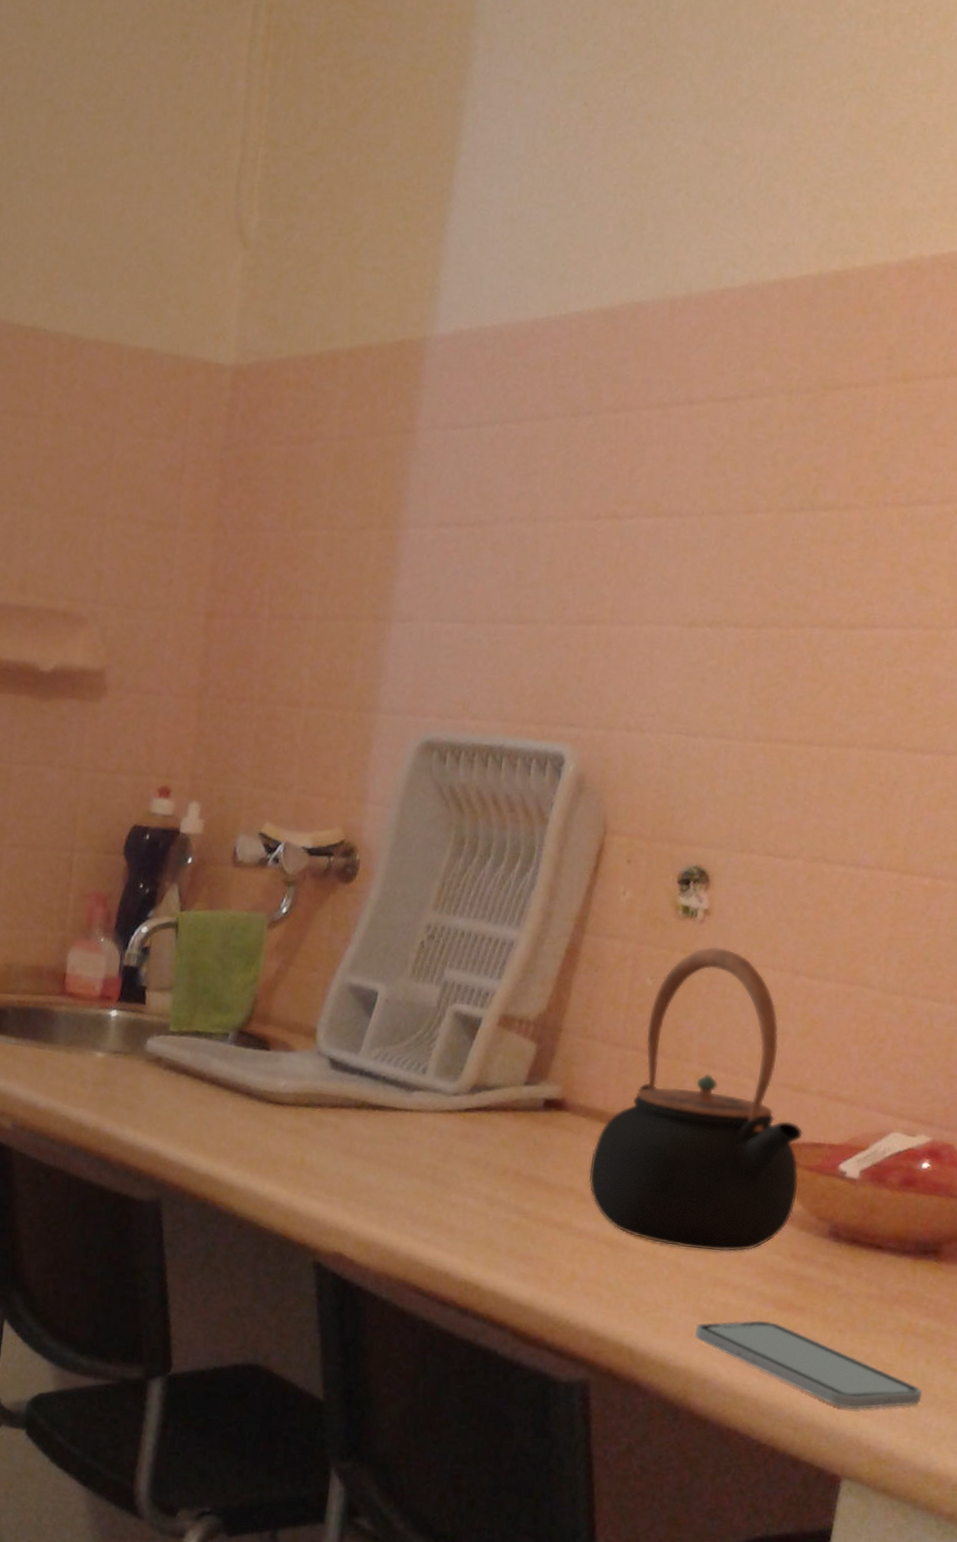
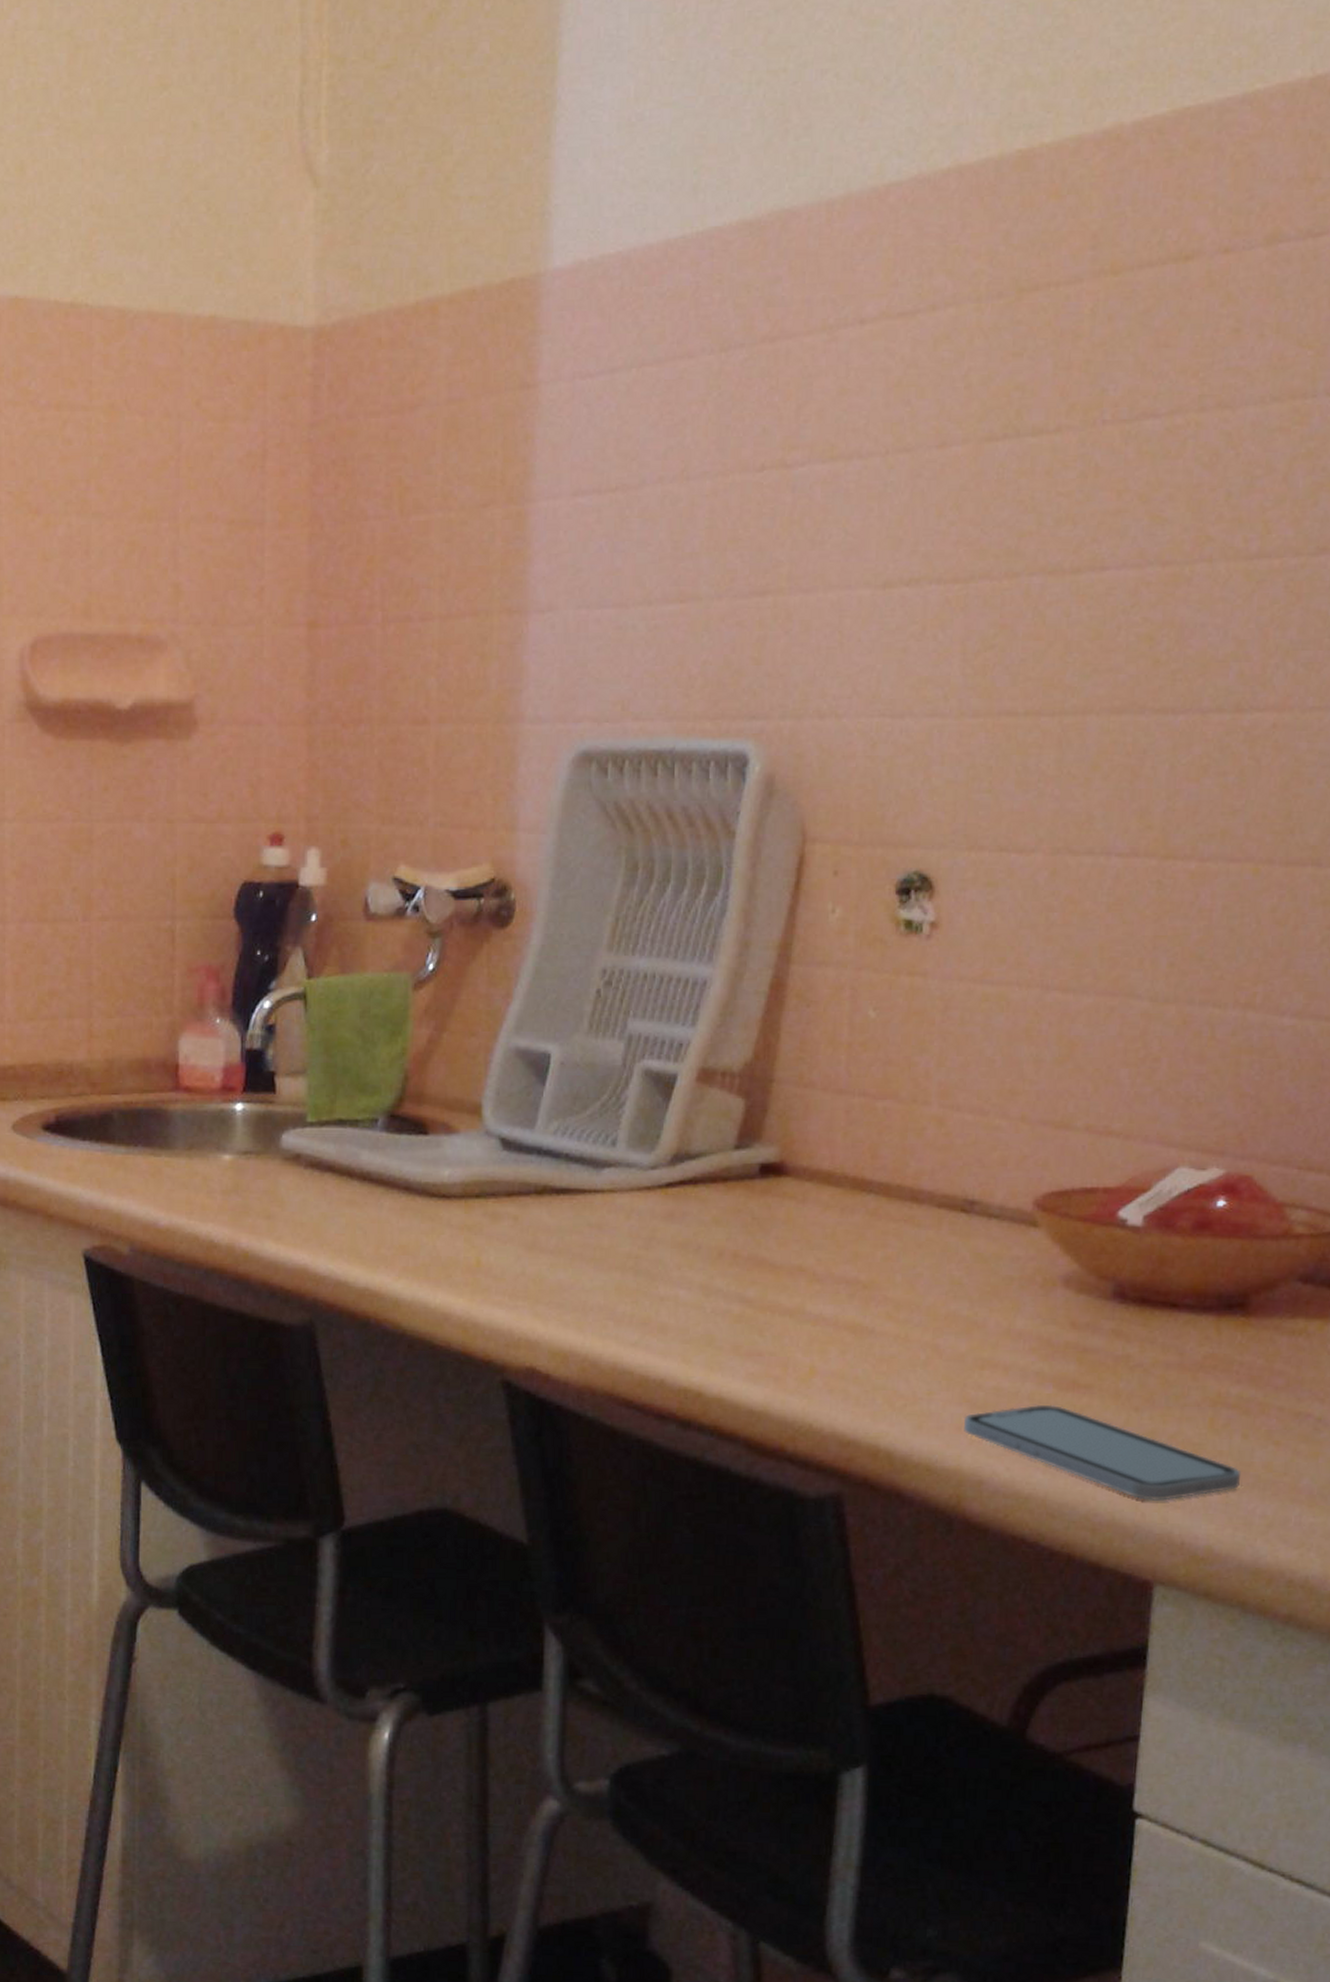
teapot: present [588,946,804,1252] -> none [820,965,1072,1327]

